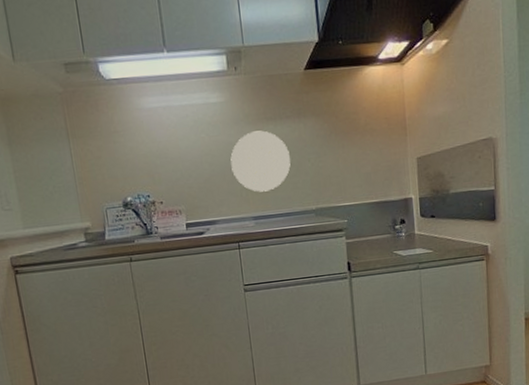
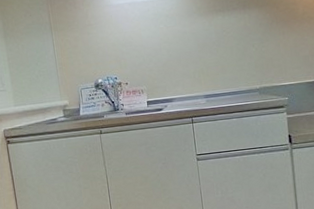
decorative plate: present [230,130,291,192] -> none [185,21,237,74]

